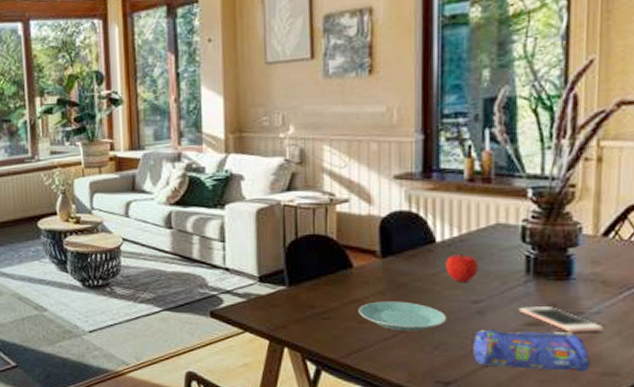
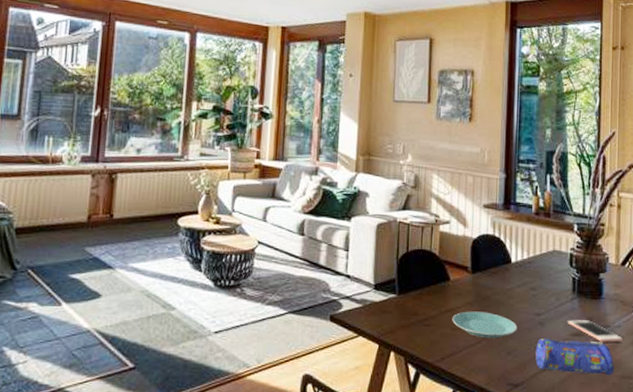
fruit: present [446,253,478,283] -> none [518,273,540,298]

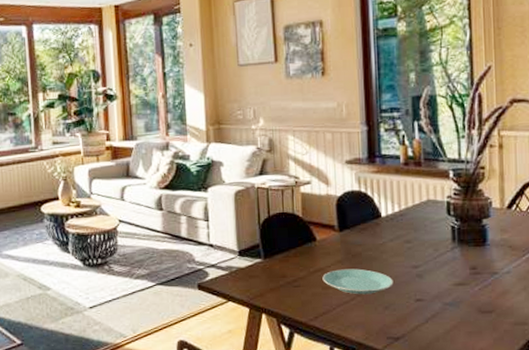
pencil case: present [535,338,615,376] -> none [415,289,506,324]
cell phone: present [568,320,622,343] -> none [449,268,513,290]

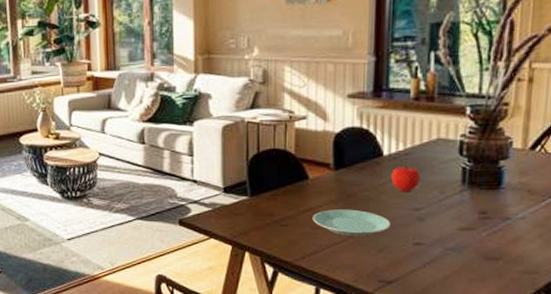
fruit: none [390,226,416,251] -> present [391,165,420,193]

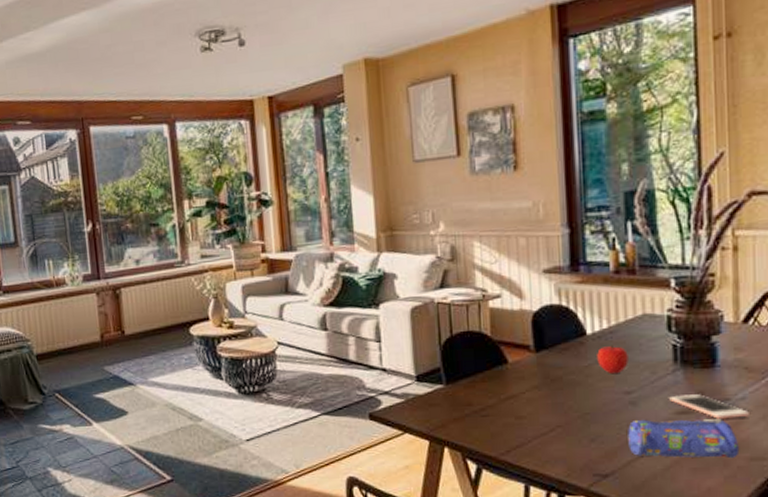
plate: present [312,209,391,236] -> none [515,395,601,425]
pencil case: none [413,233,515,272] -> present [628,418,740,459]
cell phone: none [454,213,527,236] -> present [669,394,749,419]

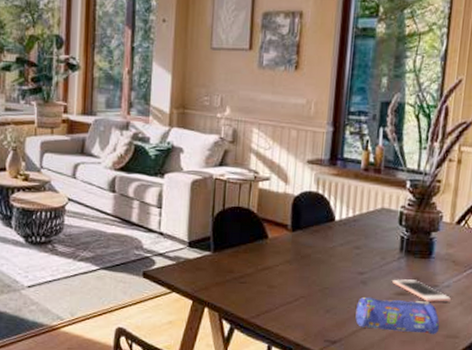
fruit: present [597,345,628,375] -> none [340,231,366,257]

